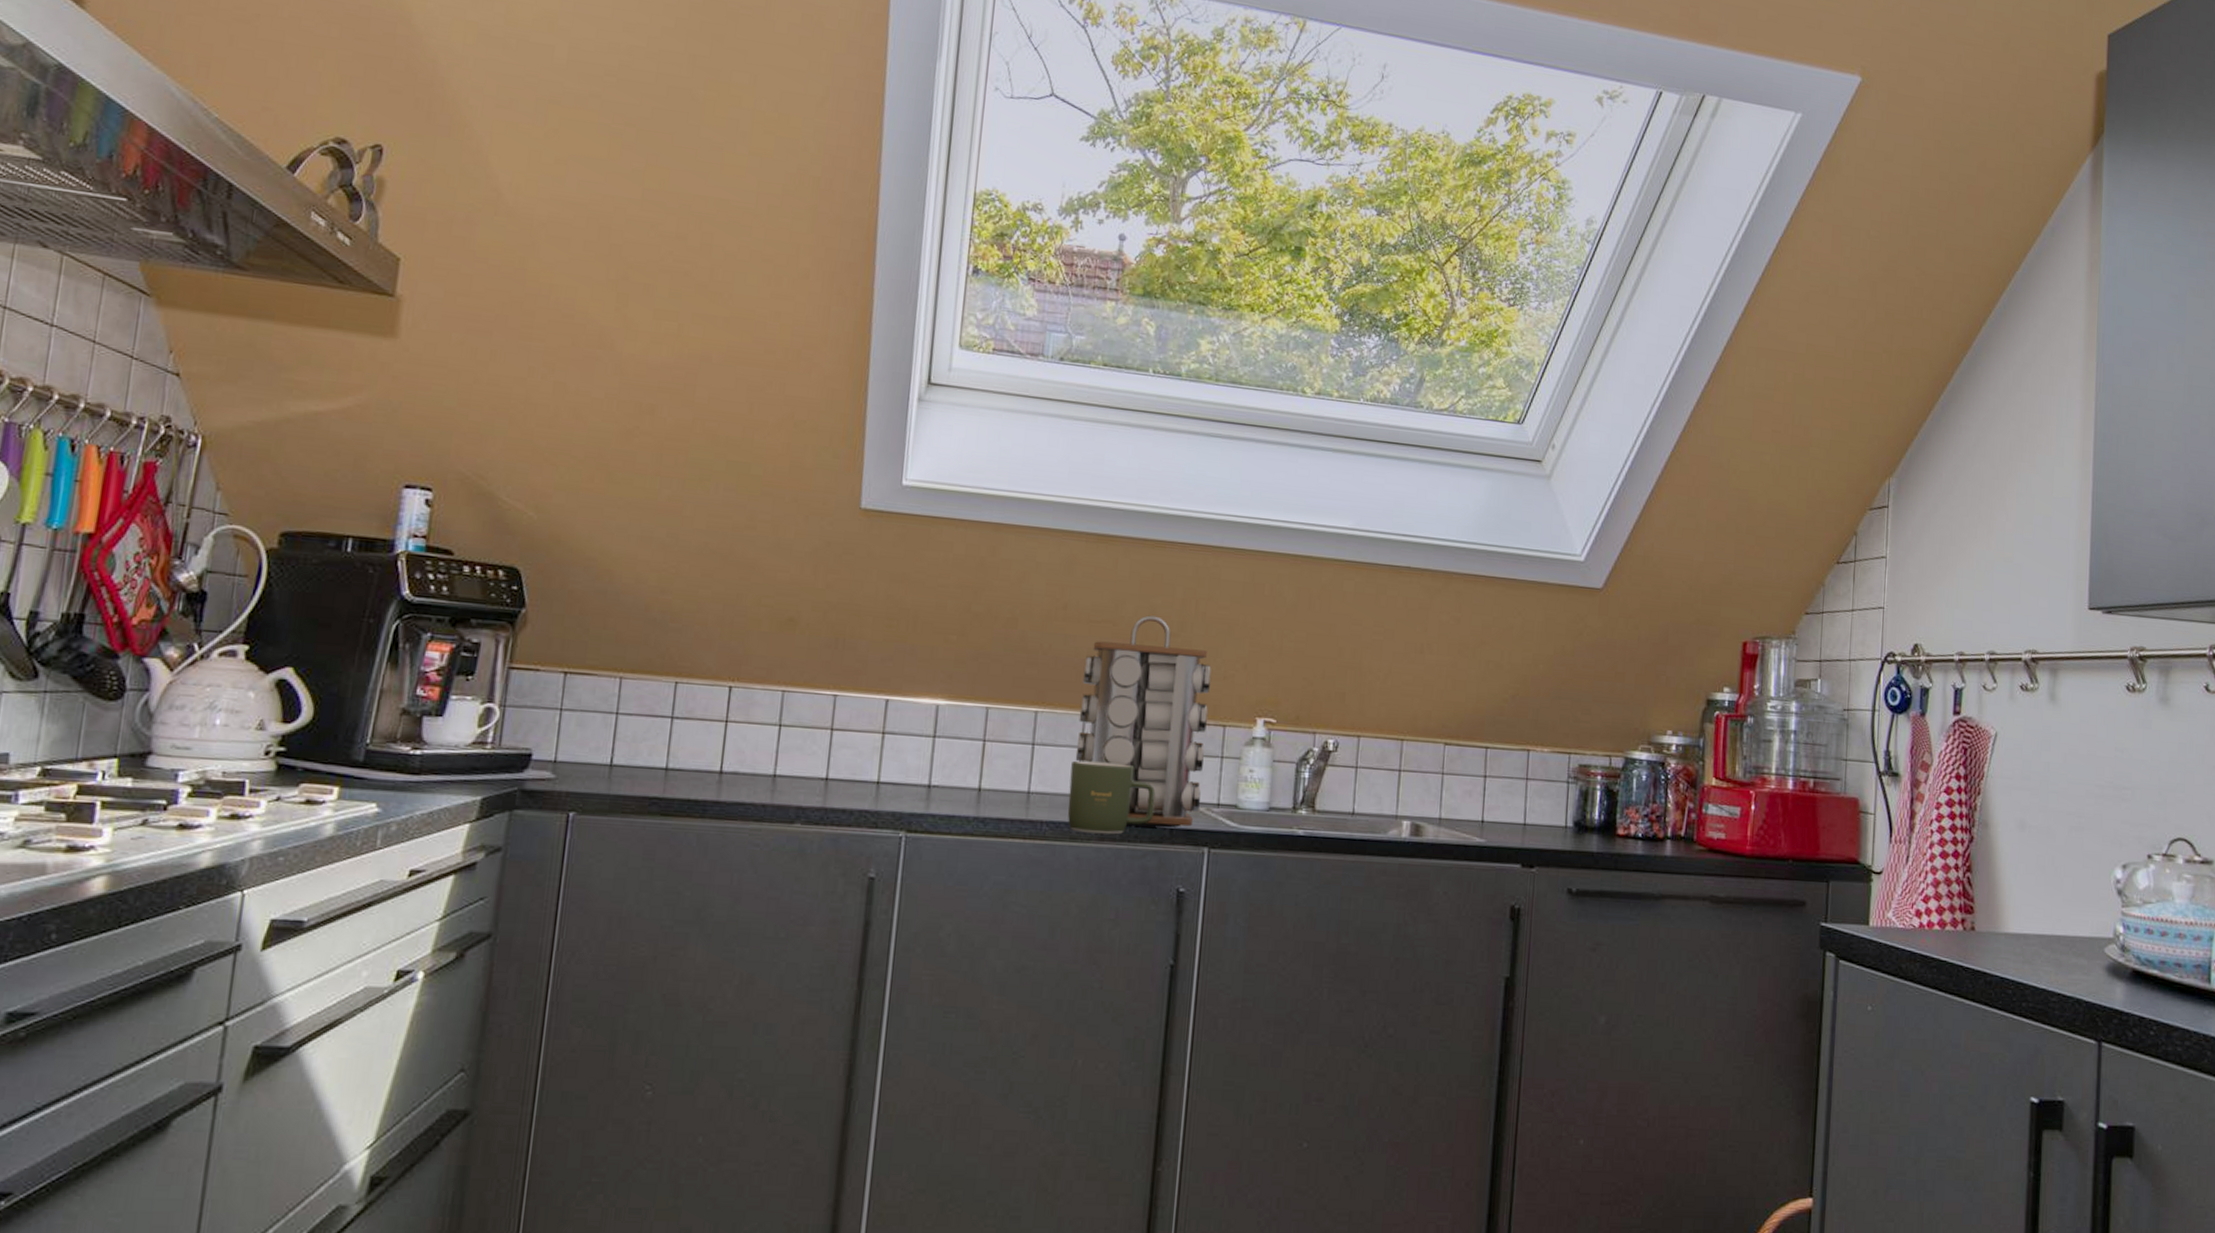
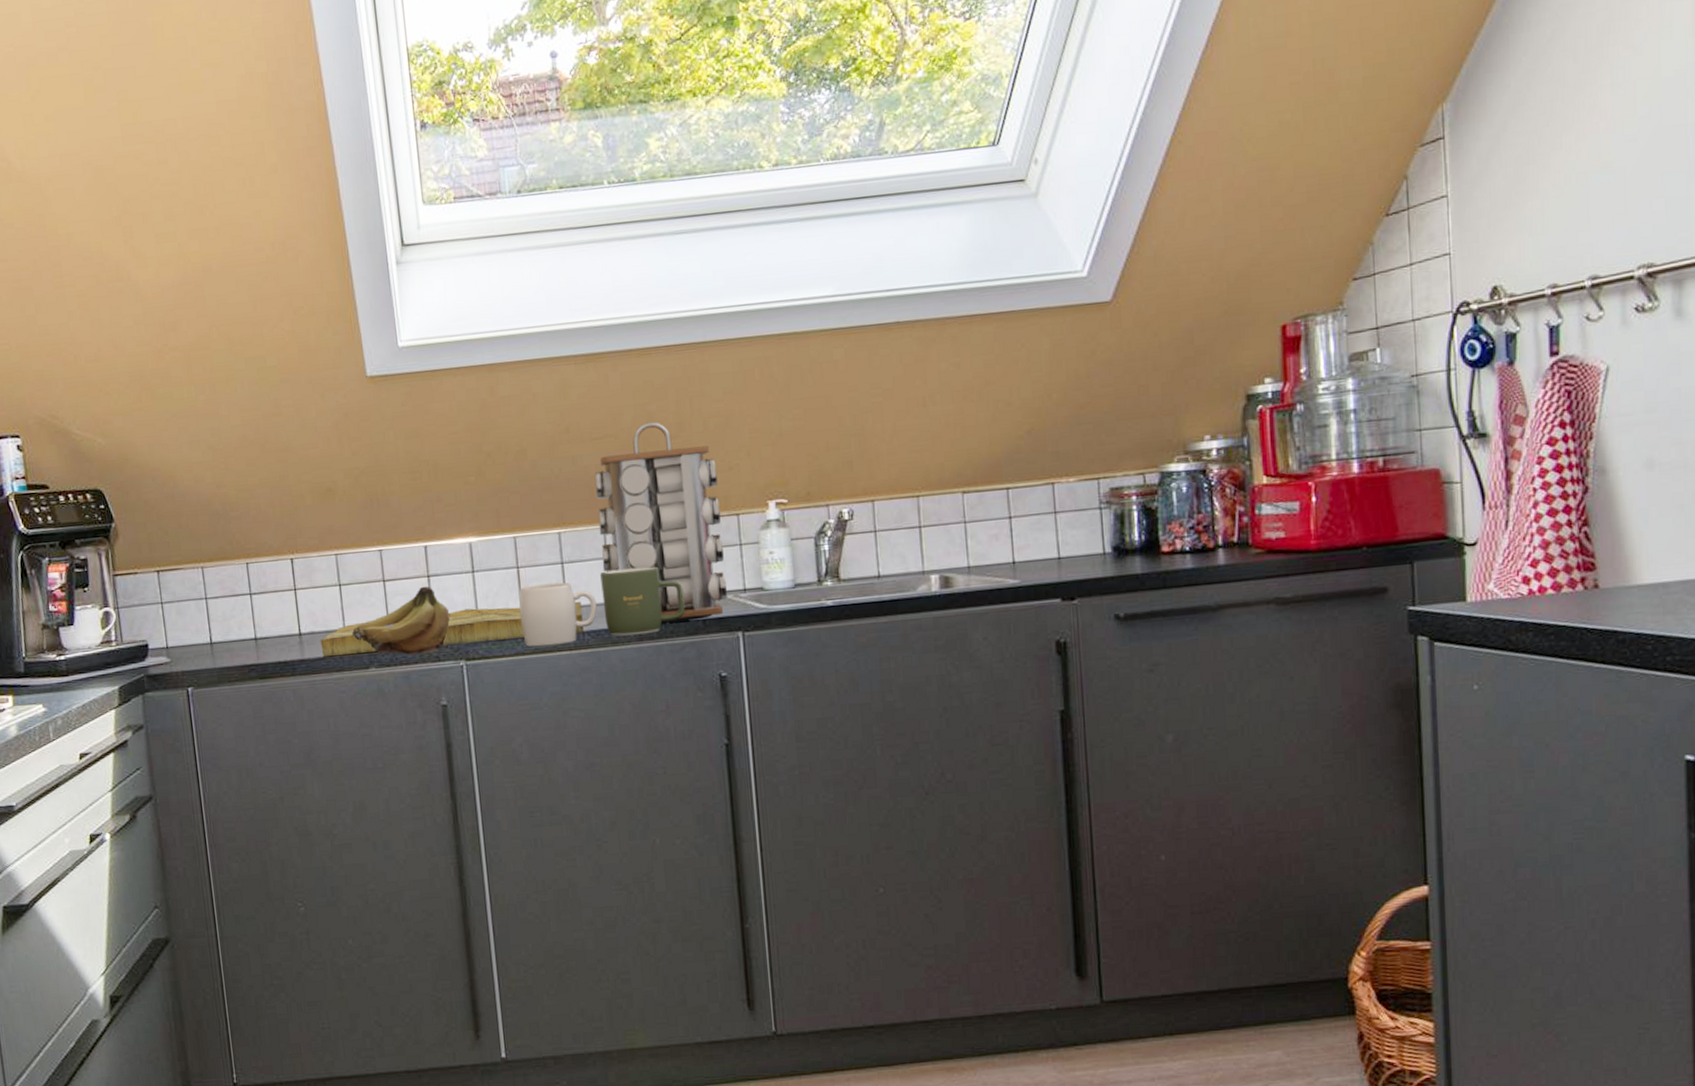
cutting board: none [742,770,1046,821] -> present [320,601,584,658]
fruit: none [781,742,899,818] -> present [351,586,451,656]
mug: none [975,761,1062,832] -> present [518,582,597,647]

